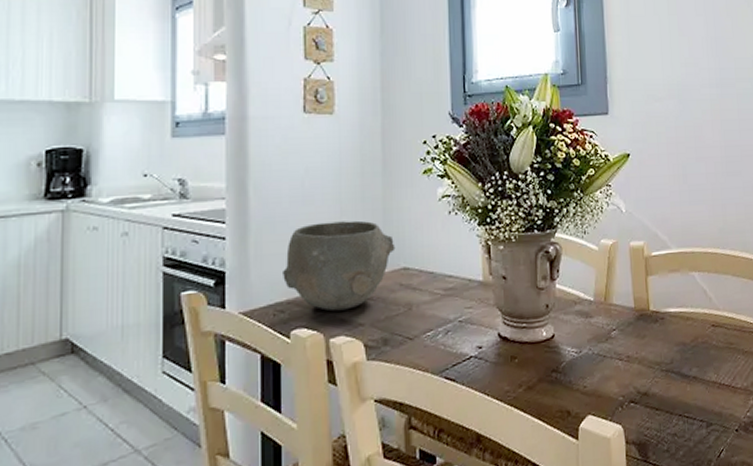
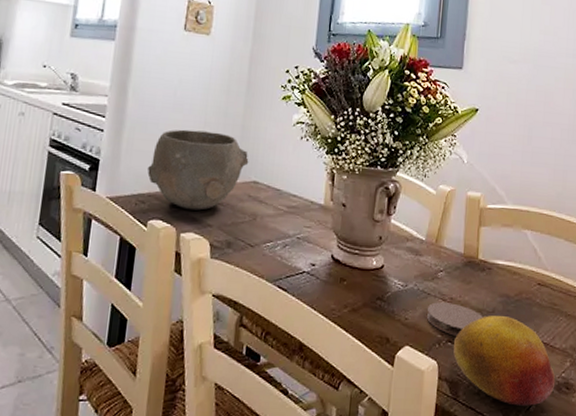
coaster: none [604,361,663,396] -> present [426,302,484,336]
fruit: none [636,364,742,456] -> present [453,316,556,406]

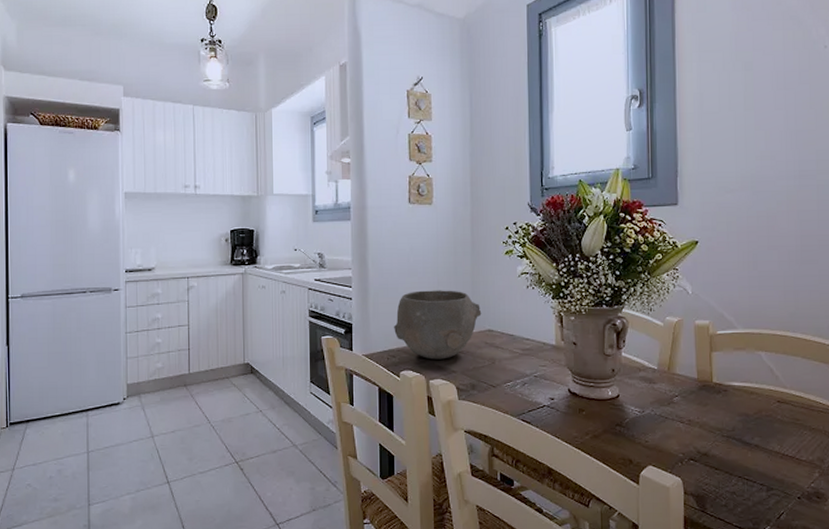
coaster: present [426,302,484,336] -> none [666,424,724,454]
fruit: present [453,316,556,406] -> none [695,434,805,515]

